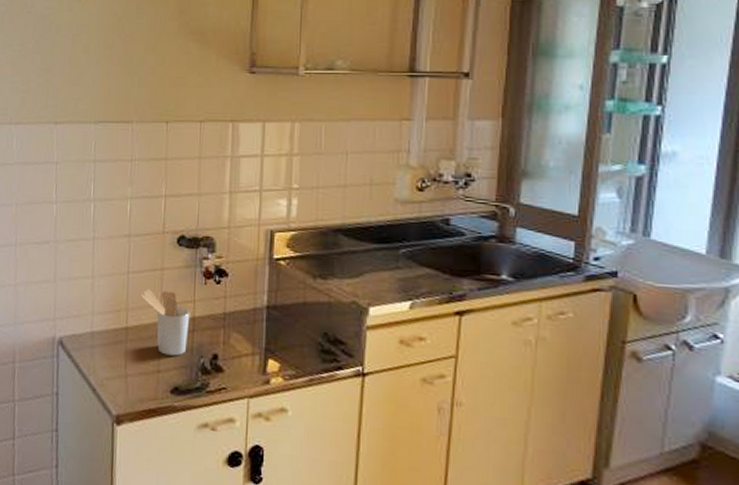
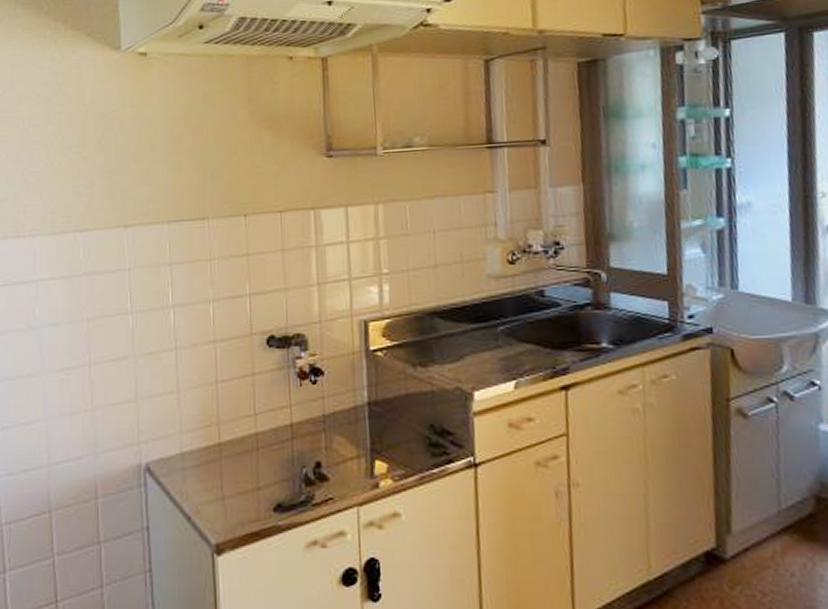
utensil holder: present [141,289,190,356] -> none [233,397,288,469]

